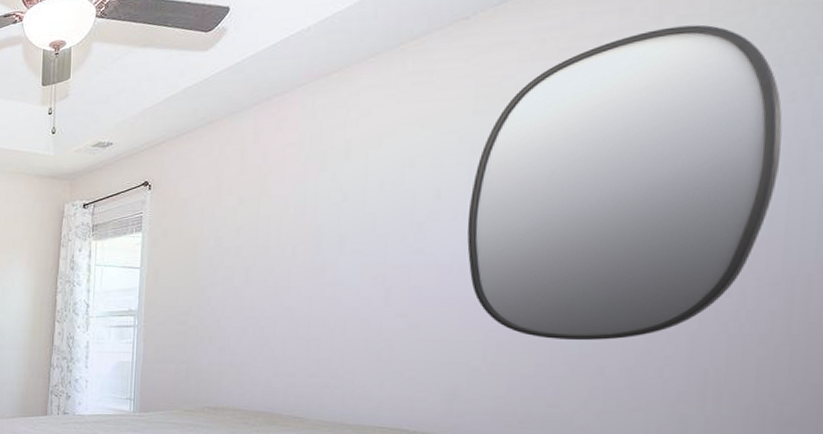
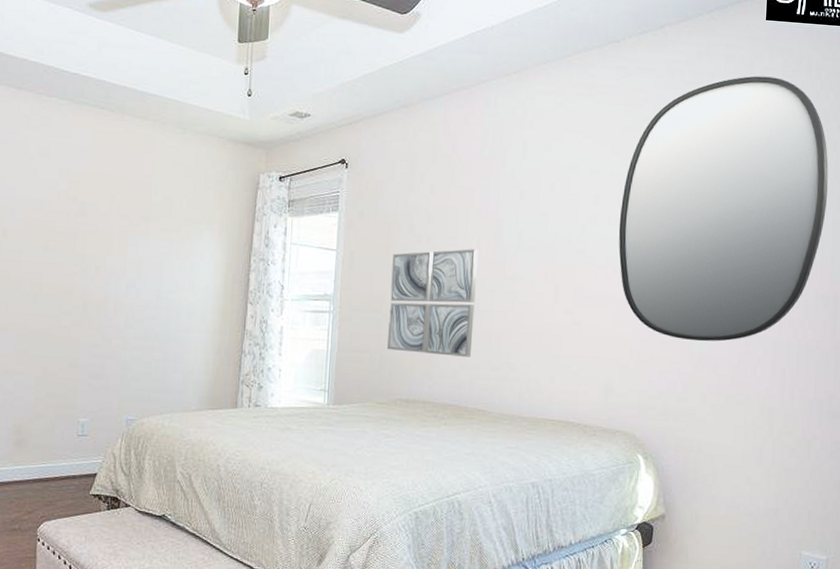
wall art: none [193,257,294,365] -> present [386,249,479,357]

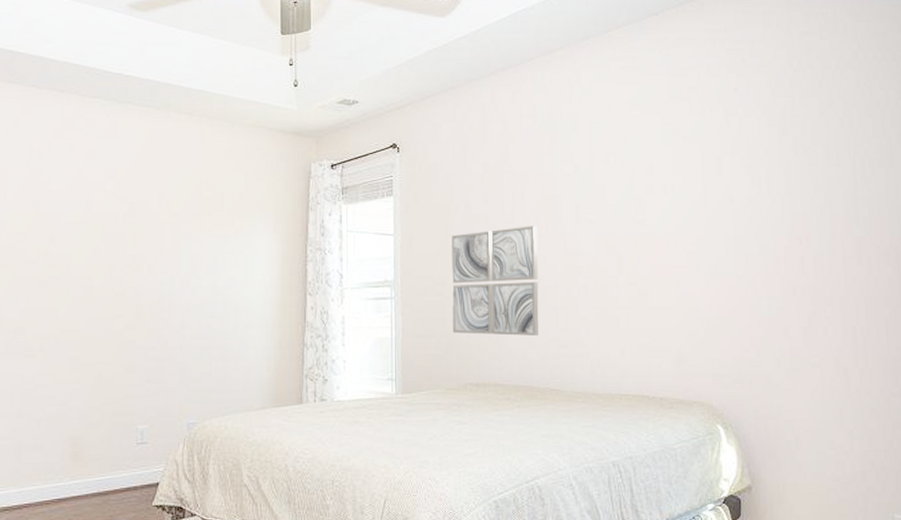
home mirror: present [618,76,829,342] -> none [675,40,878,305]

